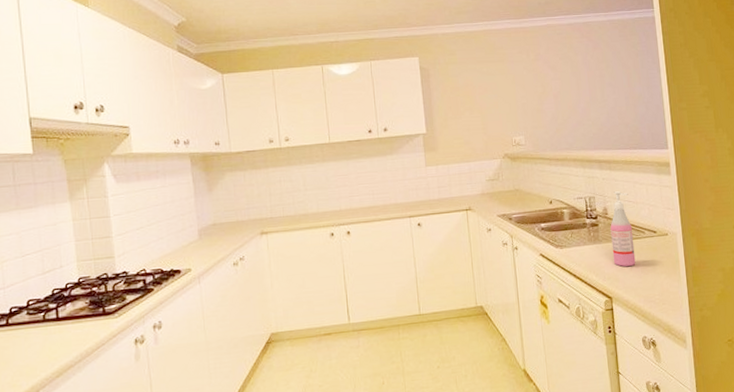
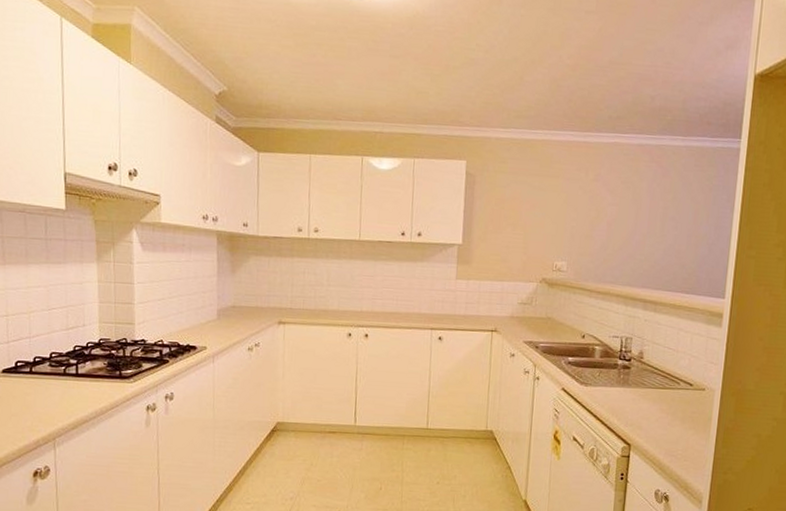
soap dispenser: present [610,191,636,267] -> none [639,335,670,417]

